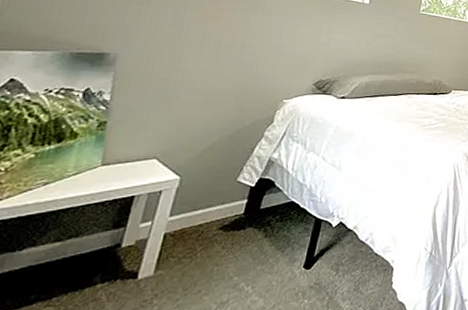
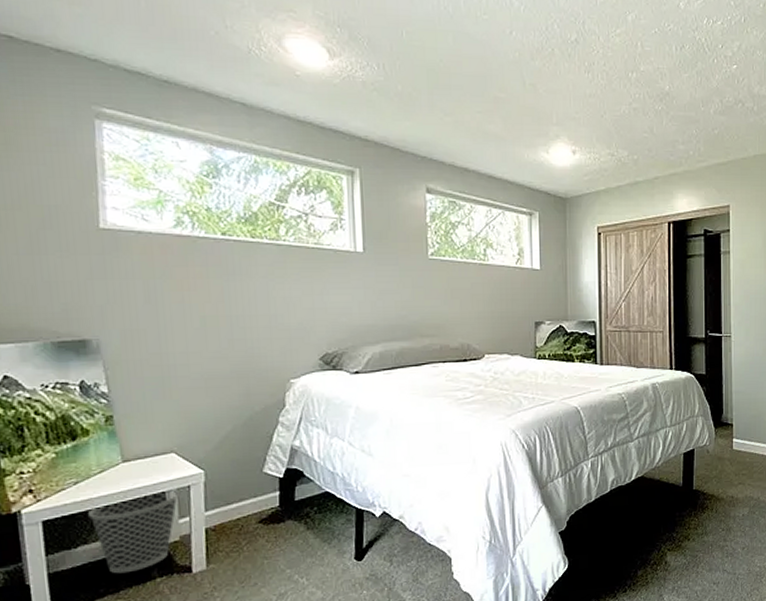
wastebasket: none [47,193,149,279] -> present [88,488,179,574]

